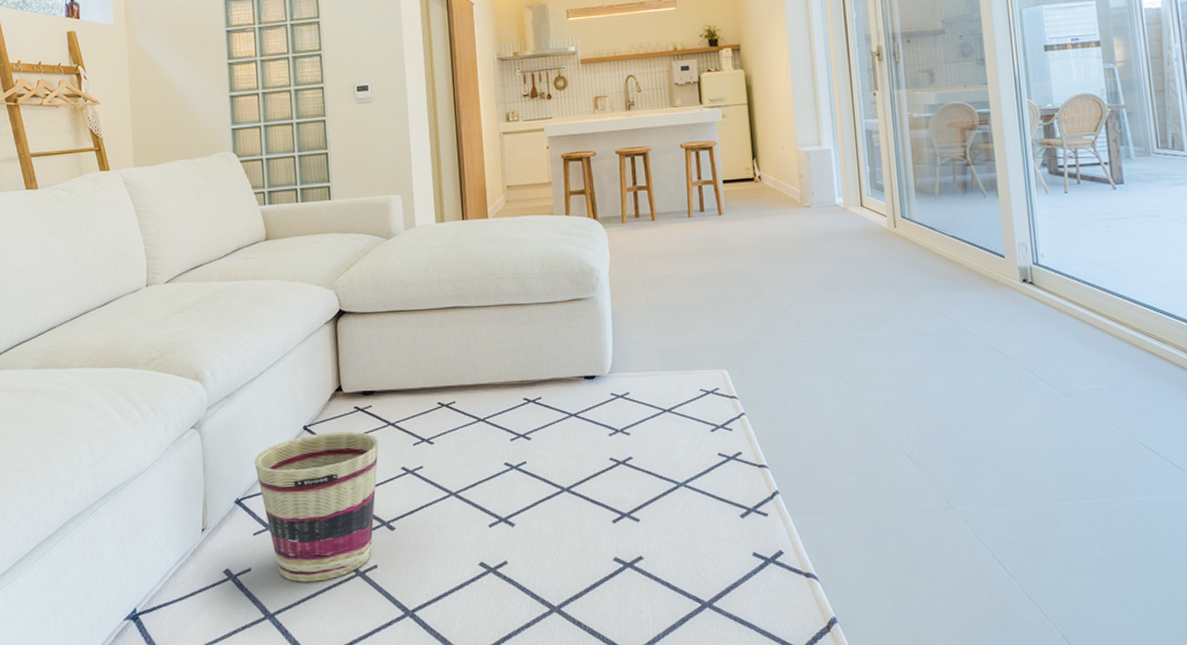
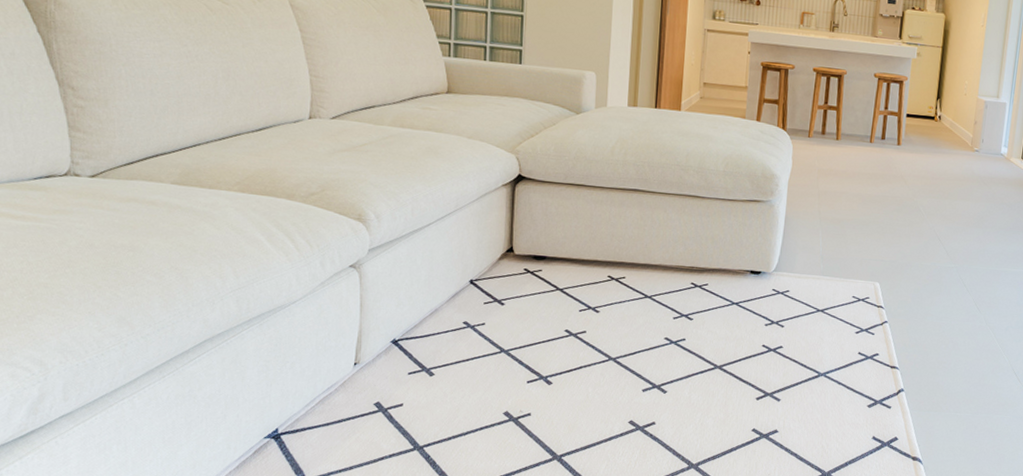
basket: present [254,431,379,582] -> none [415,288,546,422]

